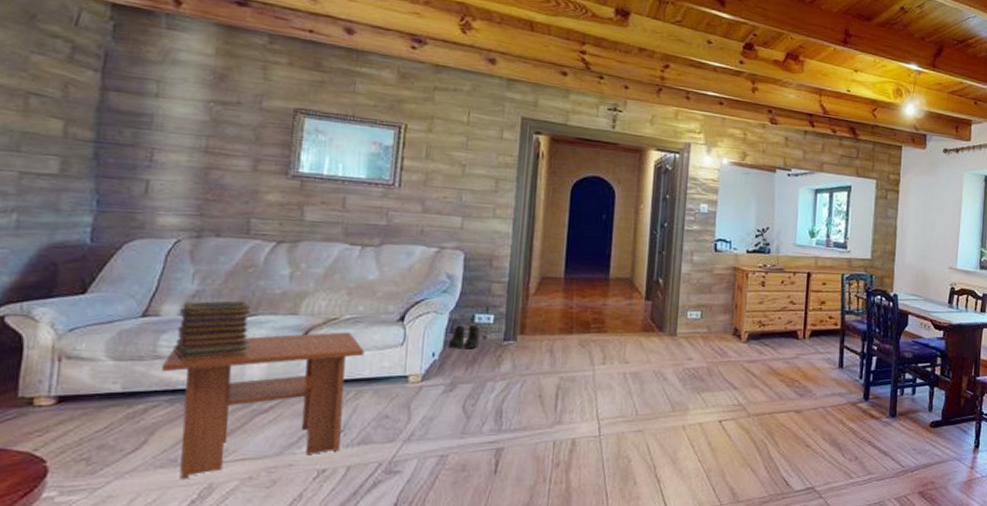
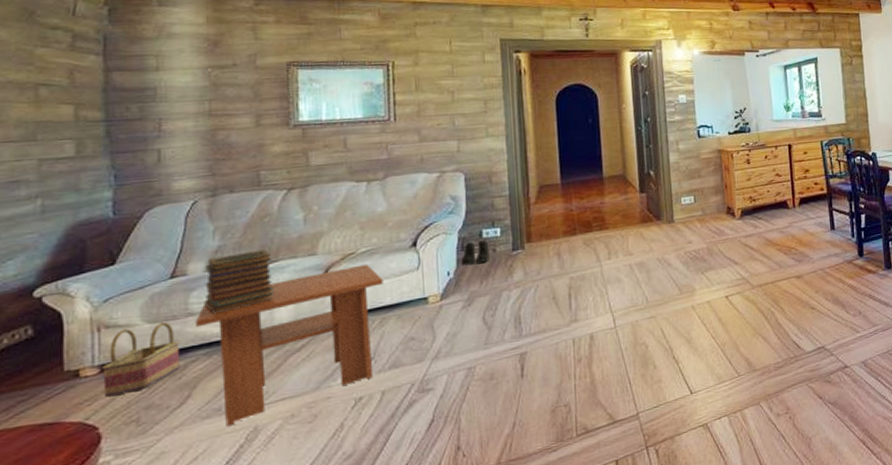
basket: none [57,360,143,431] -> present [101,321,181,397]

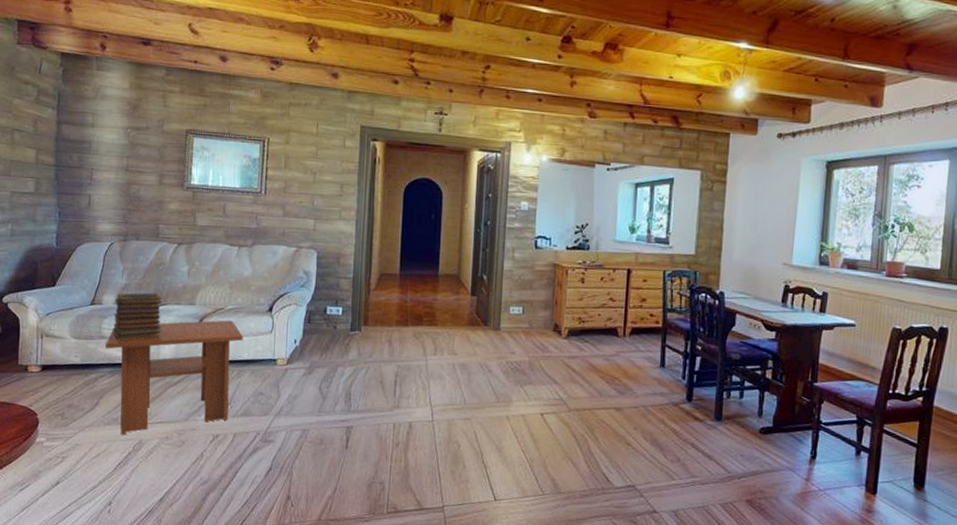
basket: present [101,321,181,397] -> none [41,339,94,392]
boots: present [460,239,490,266] -> none [306,315,331,337]

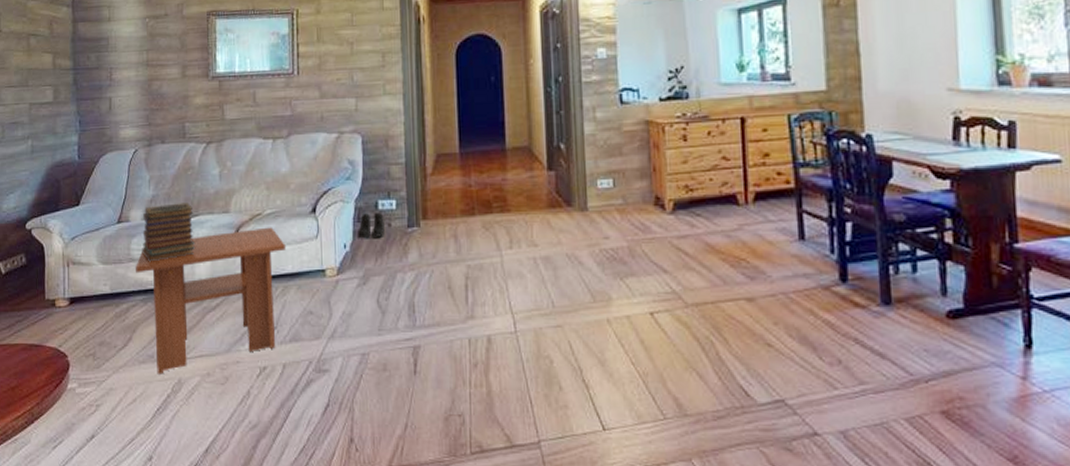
boots: none [306,315,331,337] -> present [356,211,385,239]

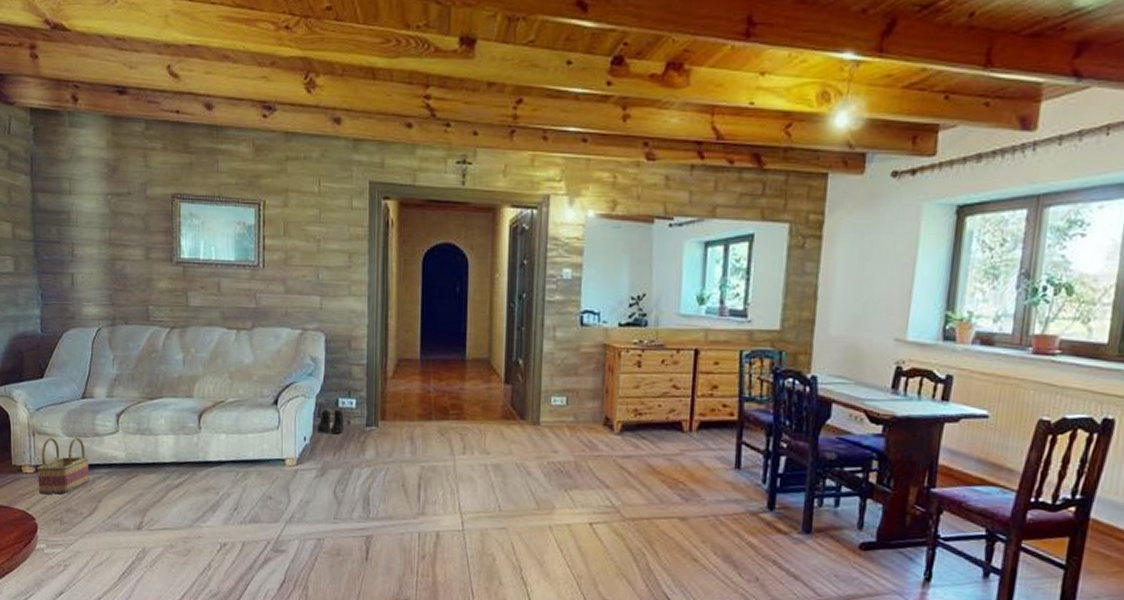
basket: none [69,264,124,329] -> present [36,437,90,495]
coffee table: present [135,227,286,375] -> none [99,414,247,543]
book stack: present [142,203,196,262] -> none [106,384,160,438]

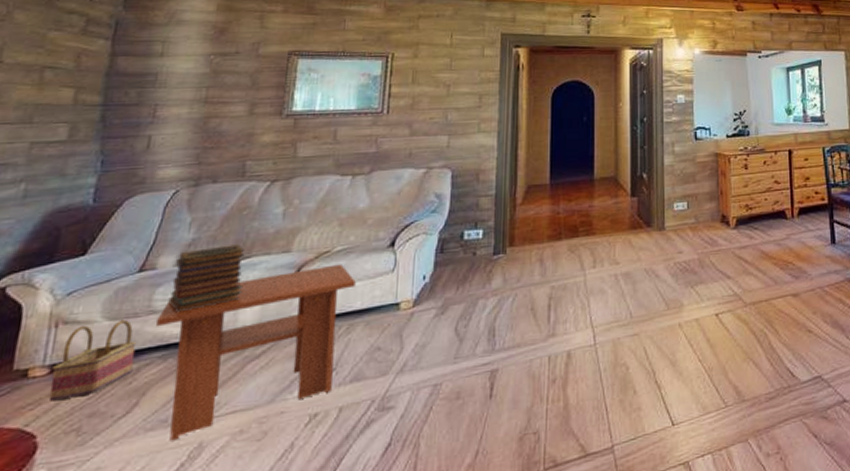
coffee table: none [99,414,247,543] -> present [155,264,356,441]
book stack: none [106,384,160,438] -> present [168,244,245,313]
boots: present [316,409,344,434] -> none [438,241,469,270]

